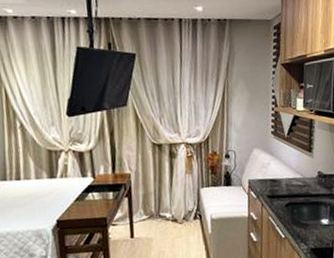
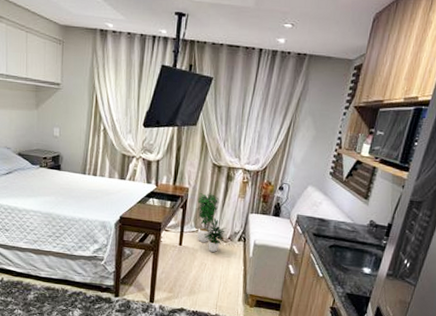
potted plant: none [142,173,180,237] -> present [197,191,227,252]

